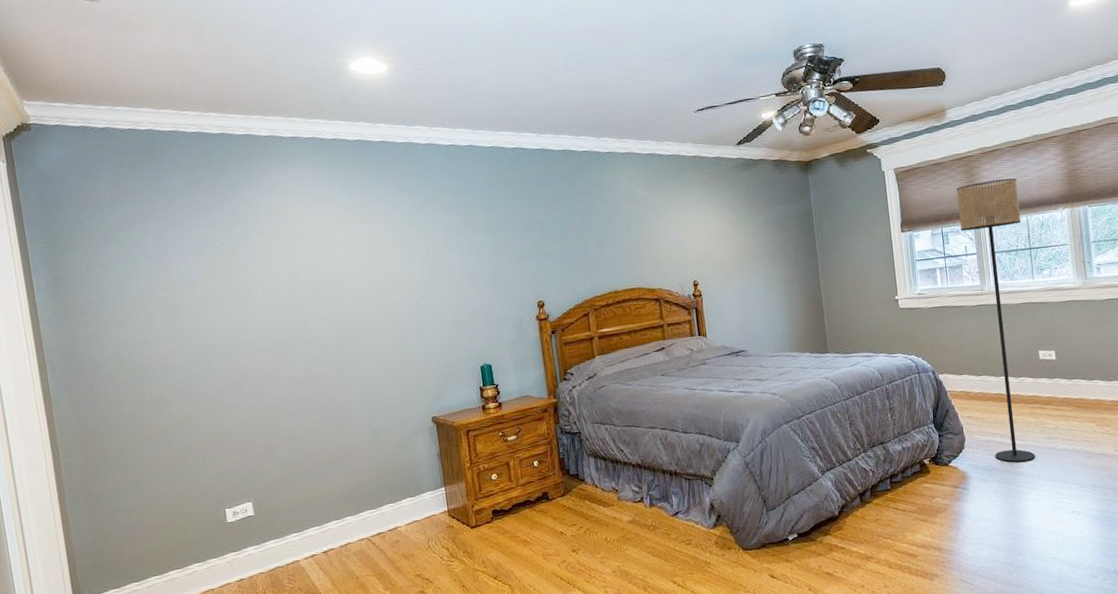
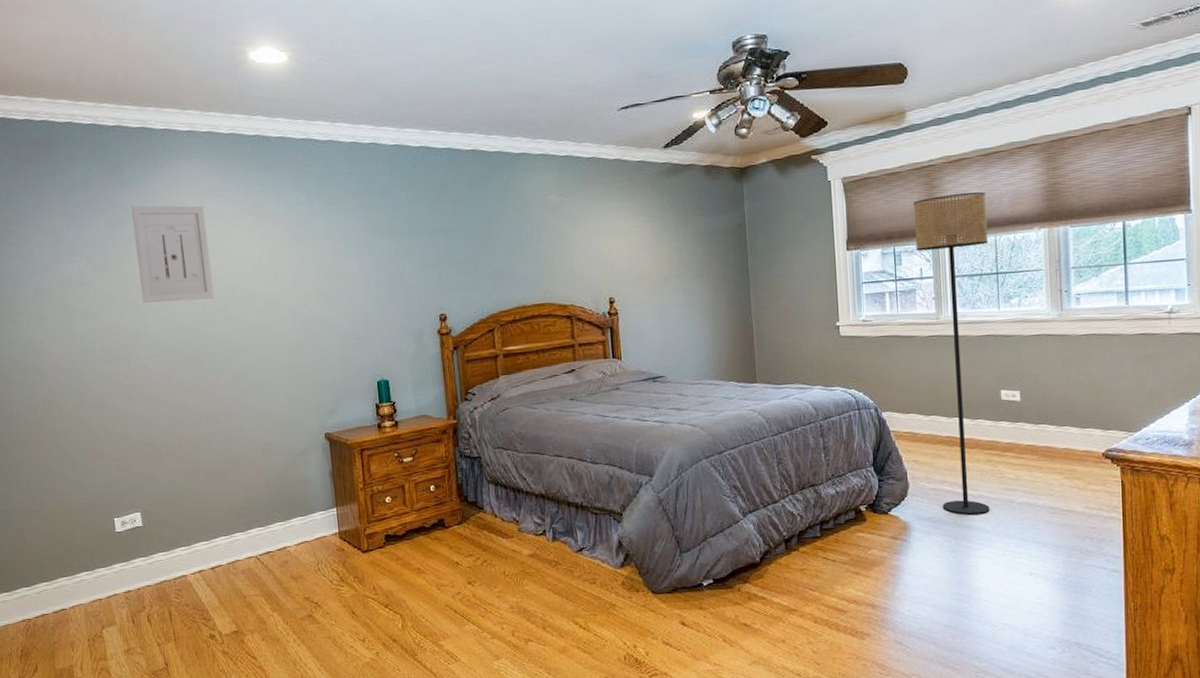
wall art: none [237,207,321,301] -> present [131,205,214,303]

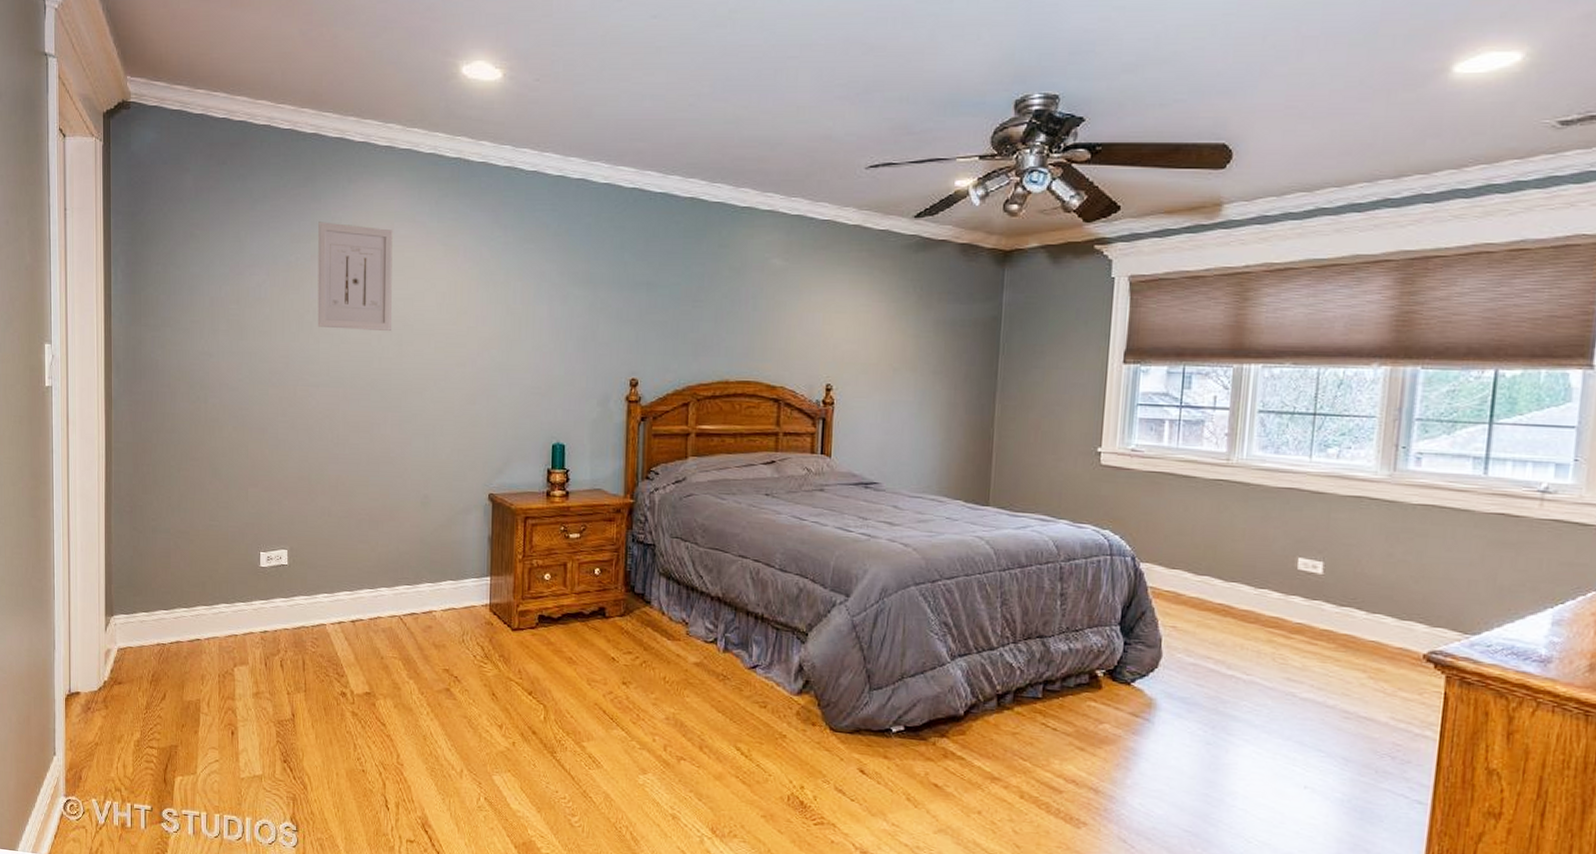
floor lamp: present [913,192,990,515] -> none [1201,311,1313,704]

